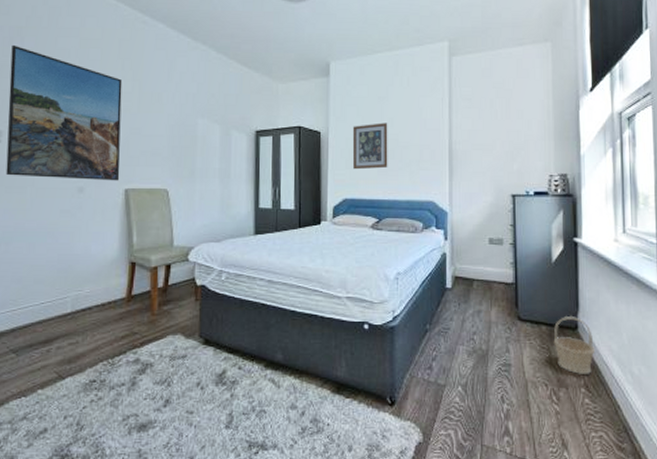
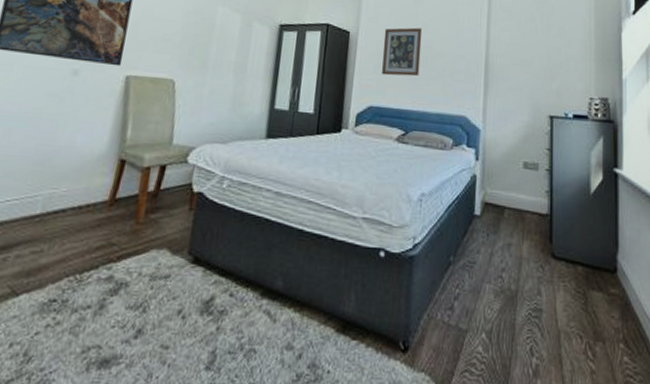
basket: present [553,315,596,374] -> none [590,256,636,327]

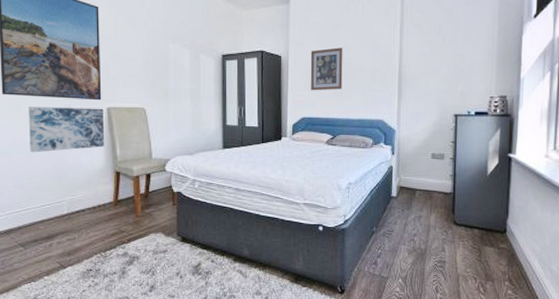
wall art: none [10,67,121,127] -> present [29,107,105,153]

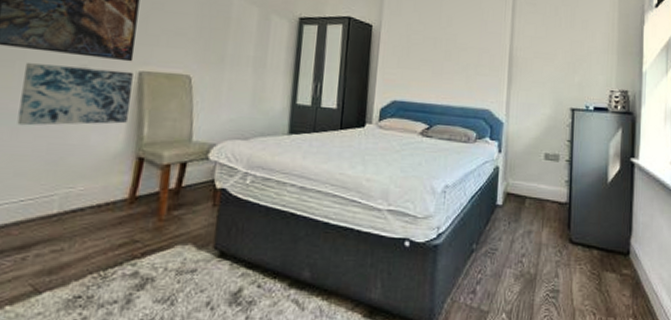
wall art: present [310,47,343,91] -> none [406,20,447,71]

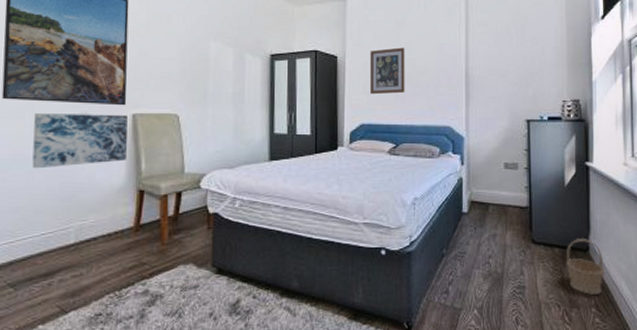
wall art: none [406,20,447,71] -> present [369,47,405,95]
basket: none [604,240,646,303] -> present [566,237,606,295]

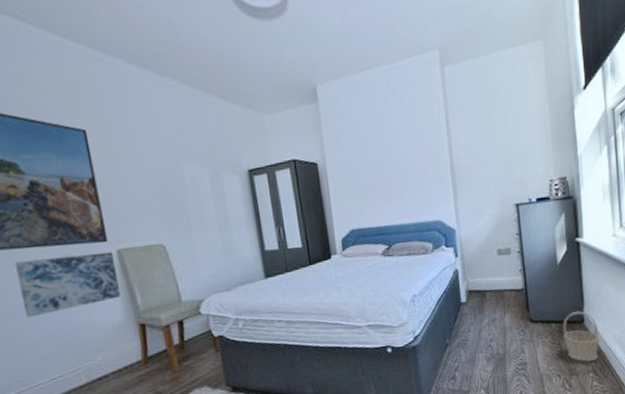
wall art: present [369,47,405,95] -> none [350,145,392,199]

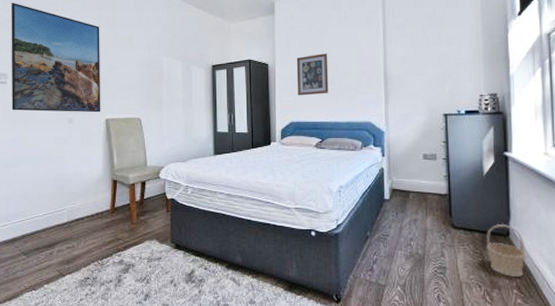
wall art: present [15,251,122,318] -> none [35,120,103,164]
wall art: none [350,145,392,199] -> present [296,53,329,96]

